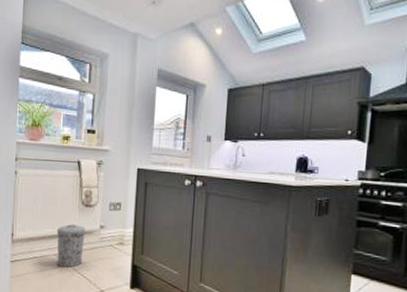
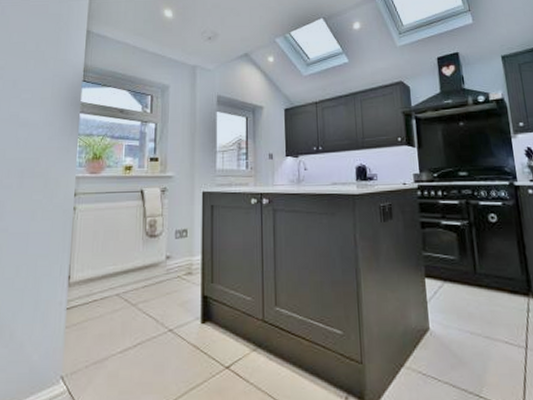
trash can: present [57,224,86,268] -> none [119,258,151,308]

